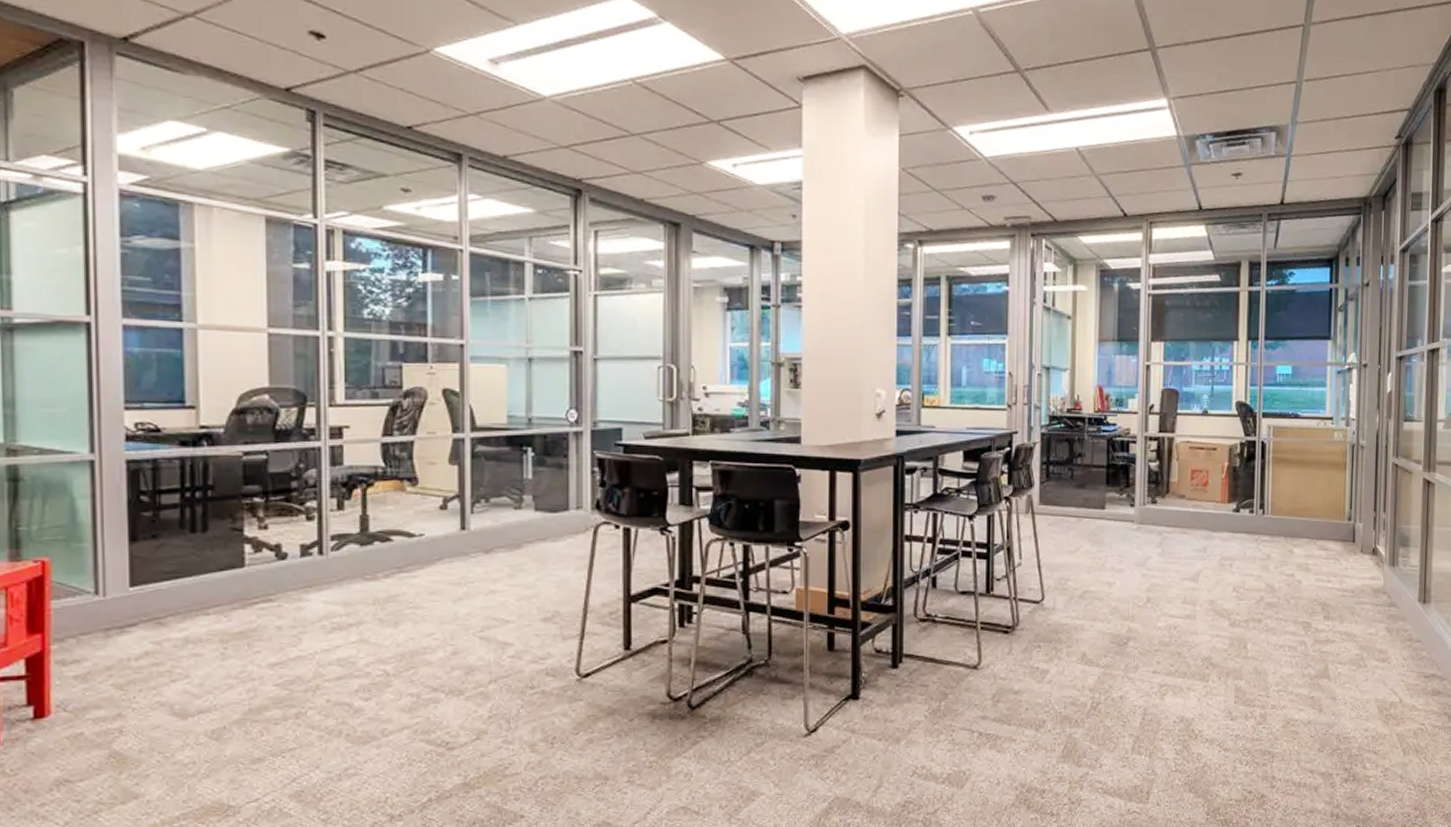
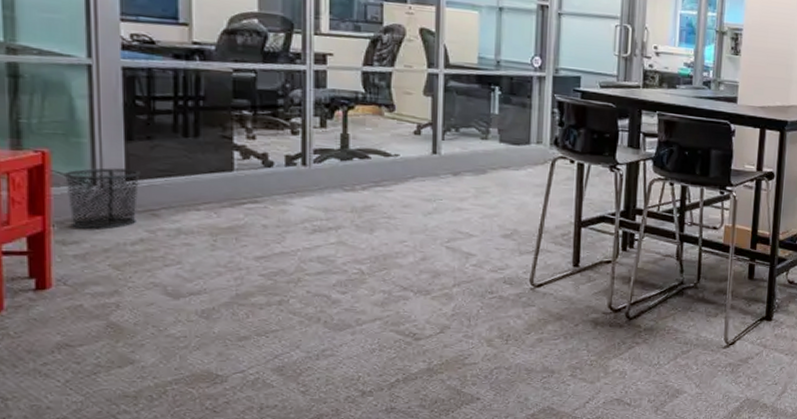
waste bin: none [64,573,145,645] -> present [63,168,141,229]

